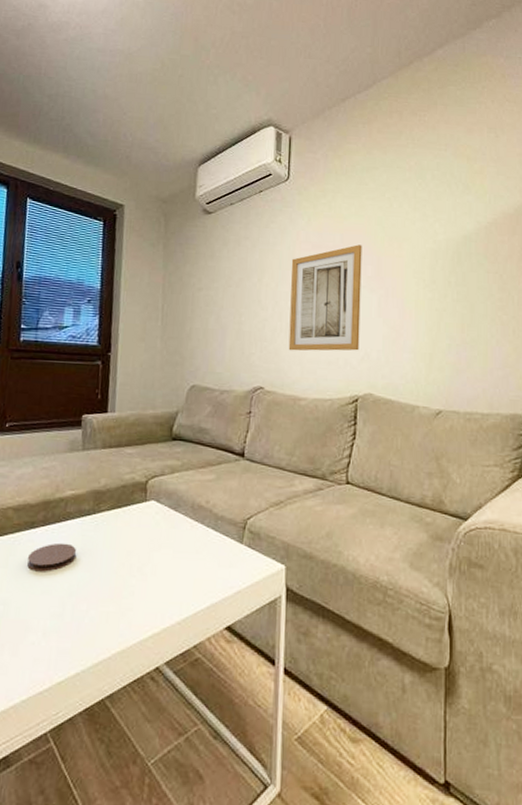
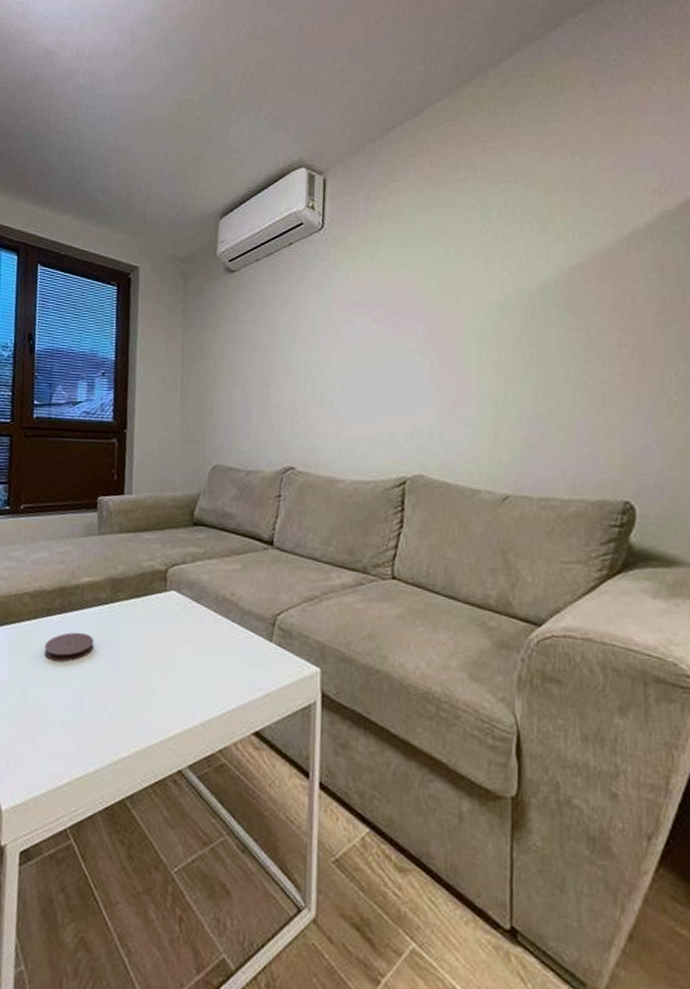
wall art: present [288,244,362,351] -> none [323,301,411,426]

